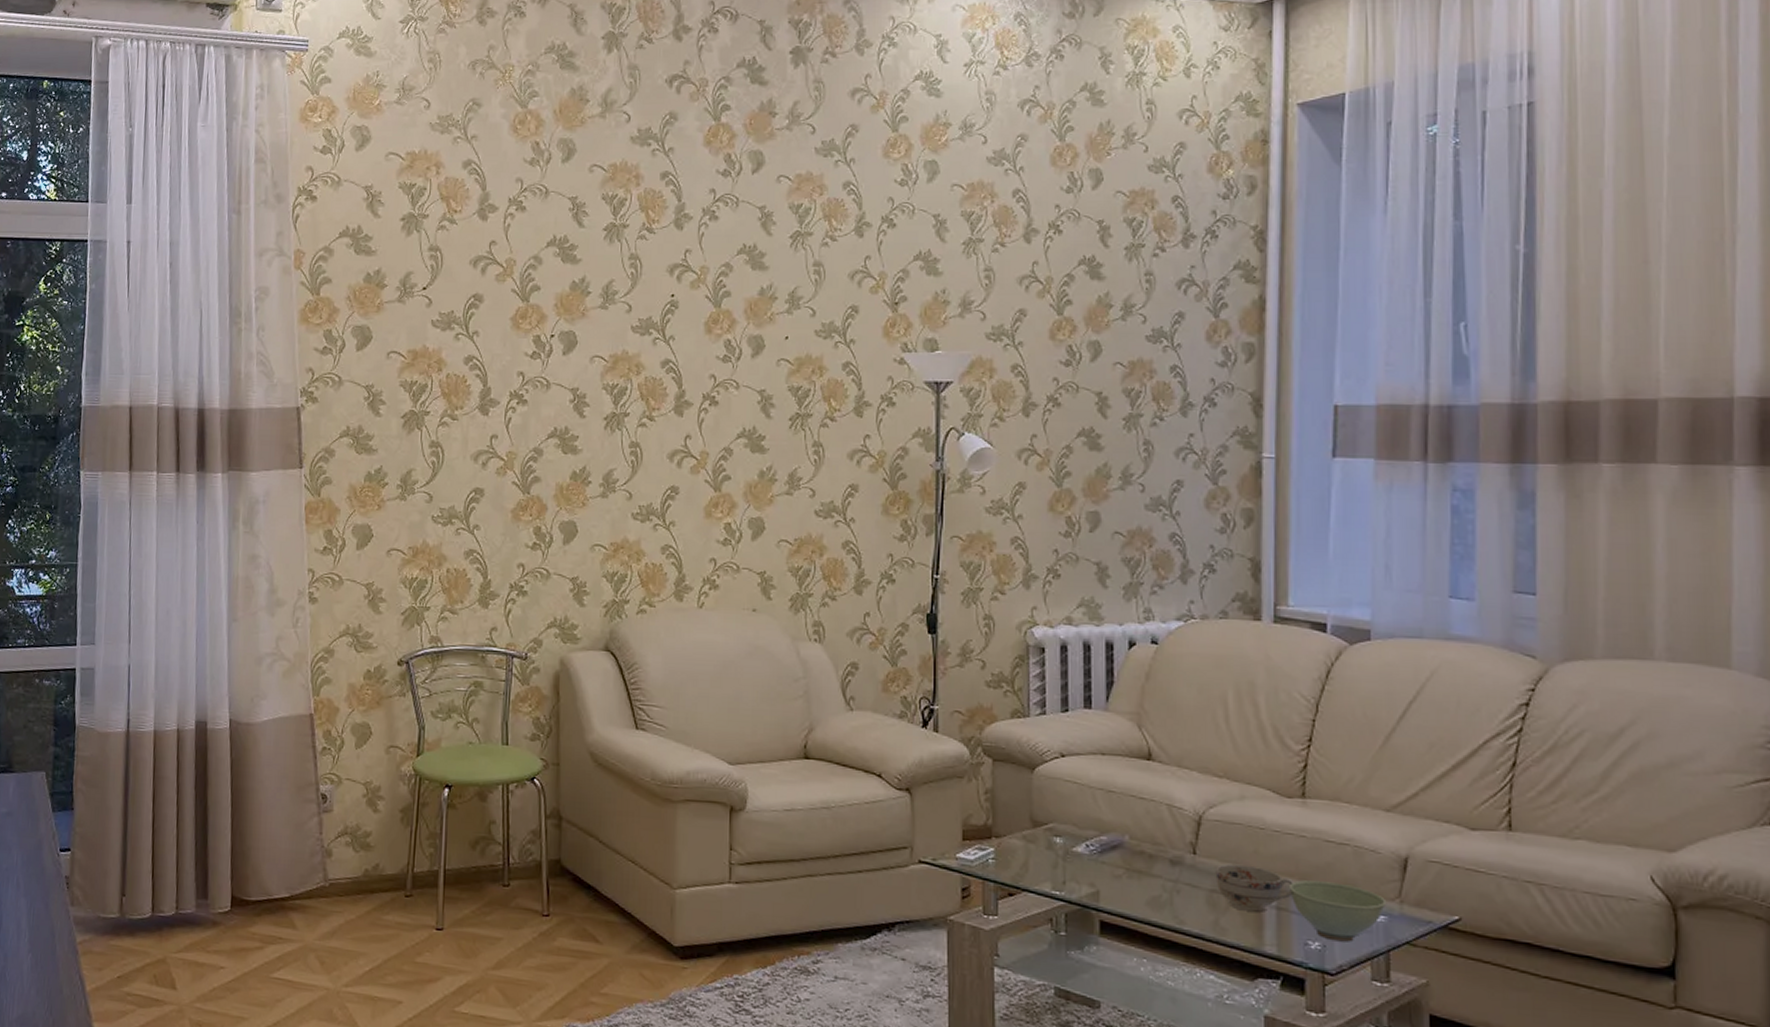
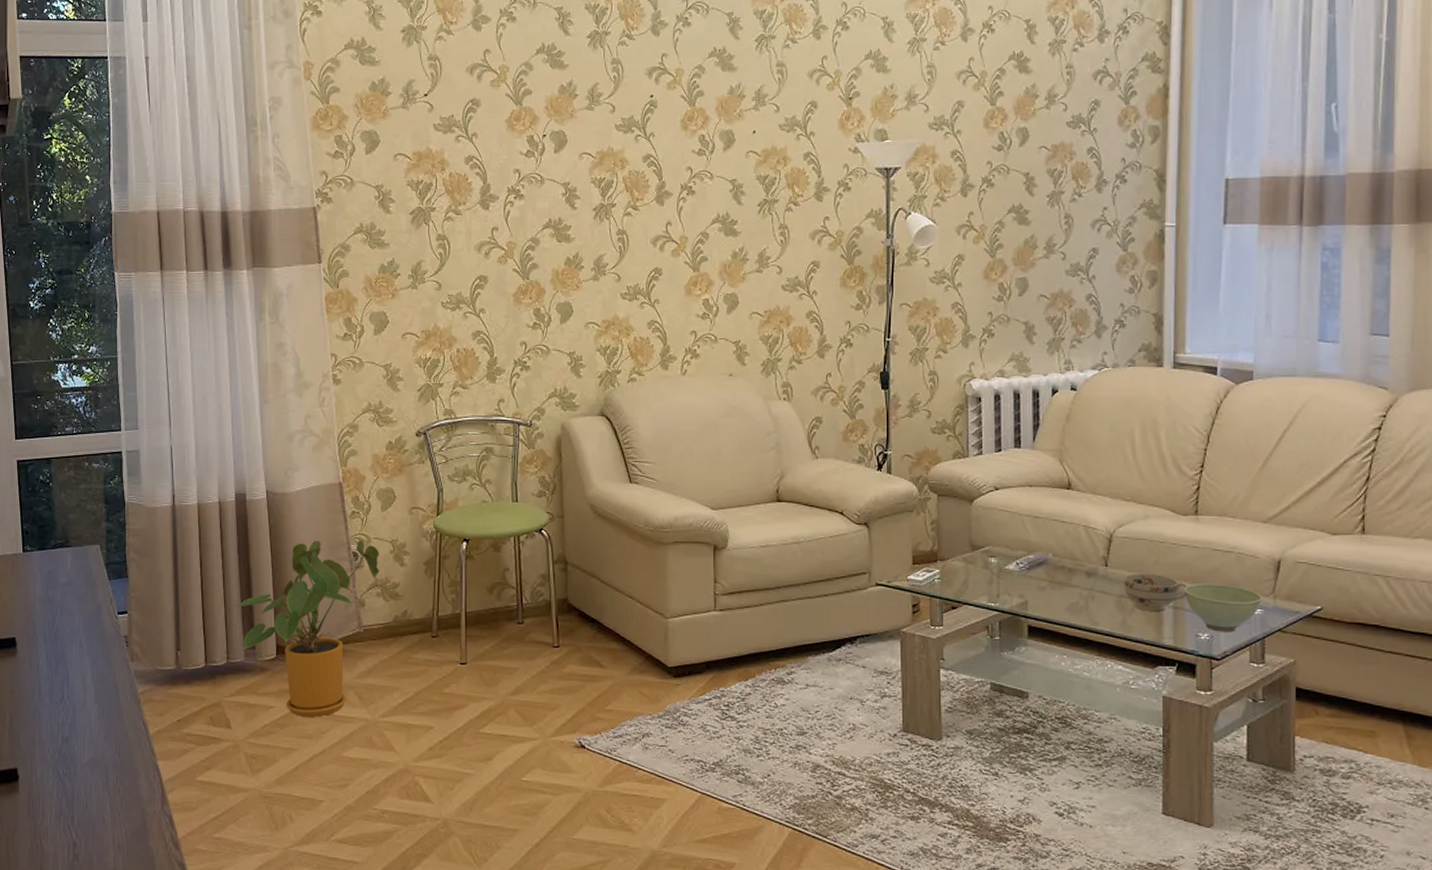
house plant: none [188,778,351,982] -> present [235,540,379,717]

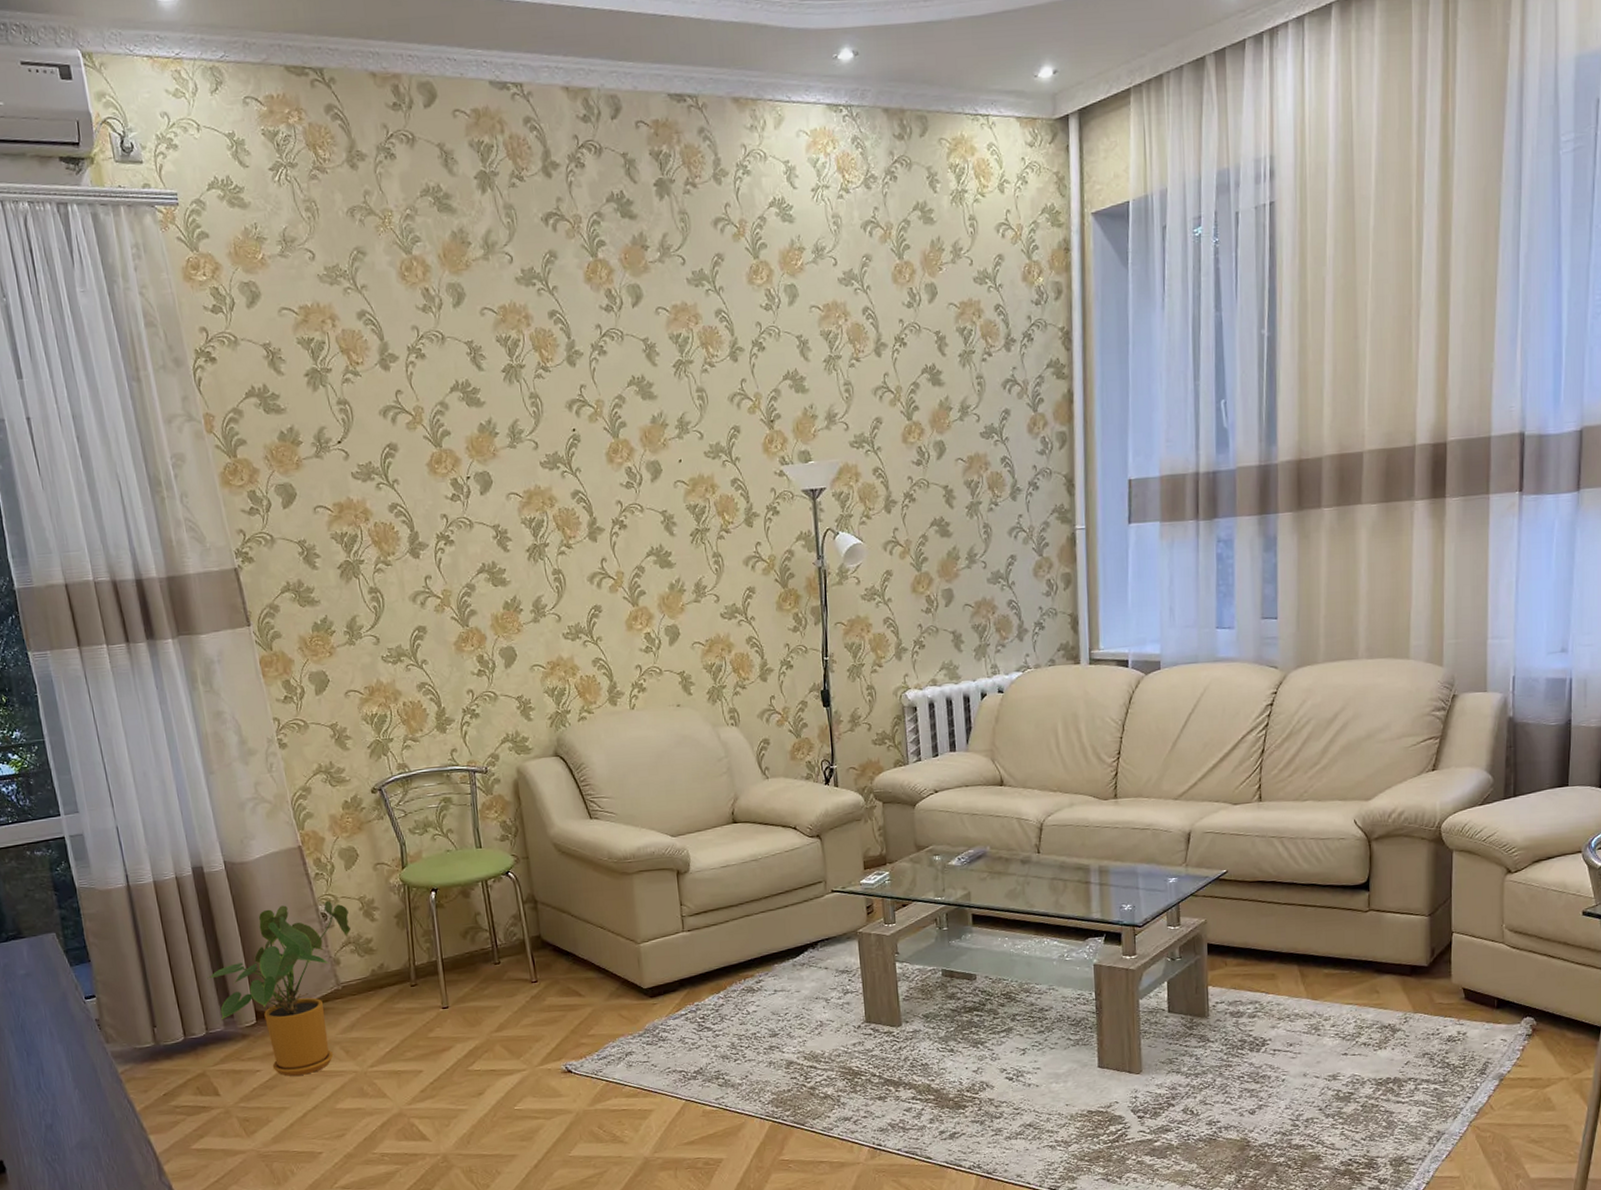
teacup: present [1123,573,1189,611] -> none [1054,855,1112,890]
bowl: present [1183,583,1263,632] -> none [1107,858,1177,902]

